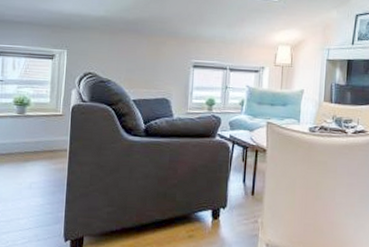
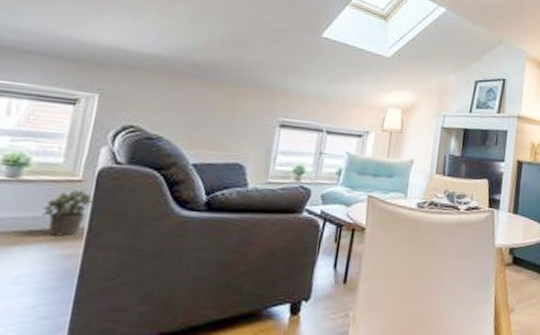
potted plant: none [41,121,71,156] -> present [42,188,95,237]

